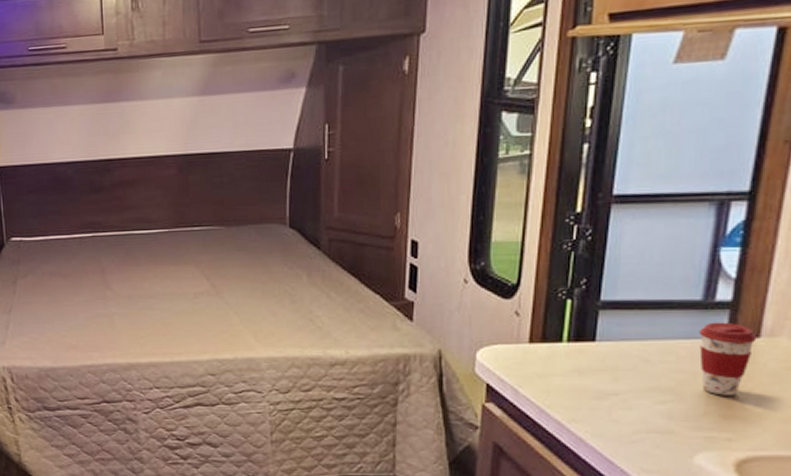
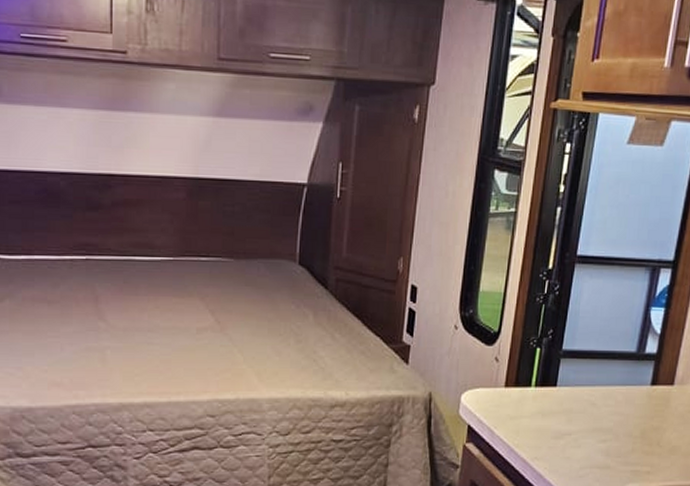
coffee cup: present [698,322,757,396] -> none [631,371,672,435]

